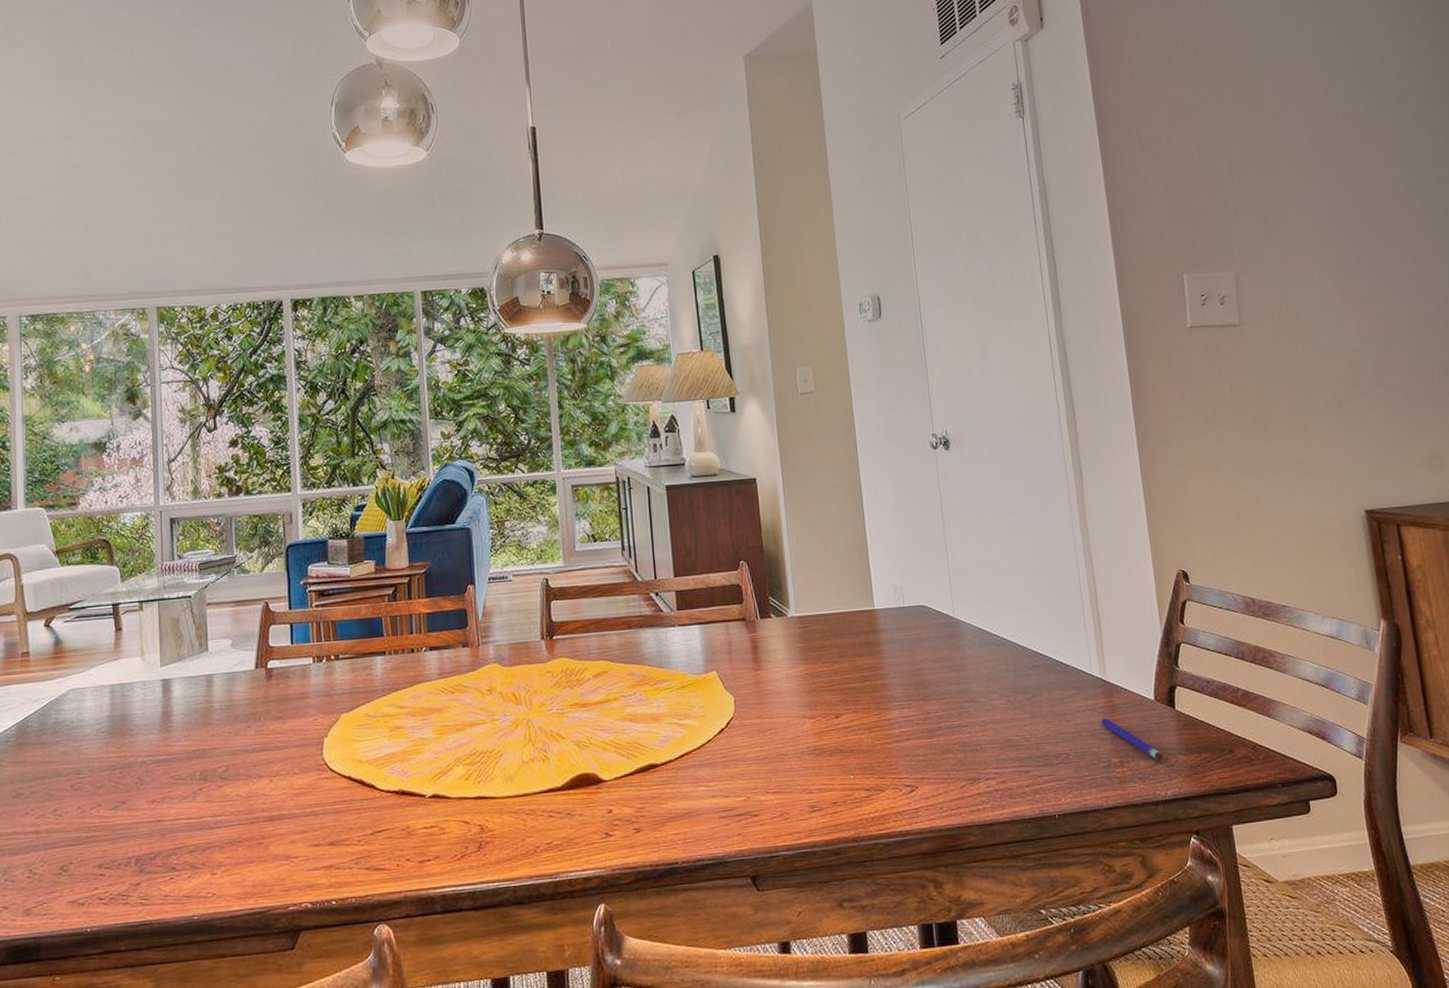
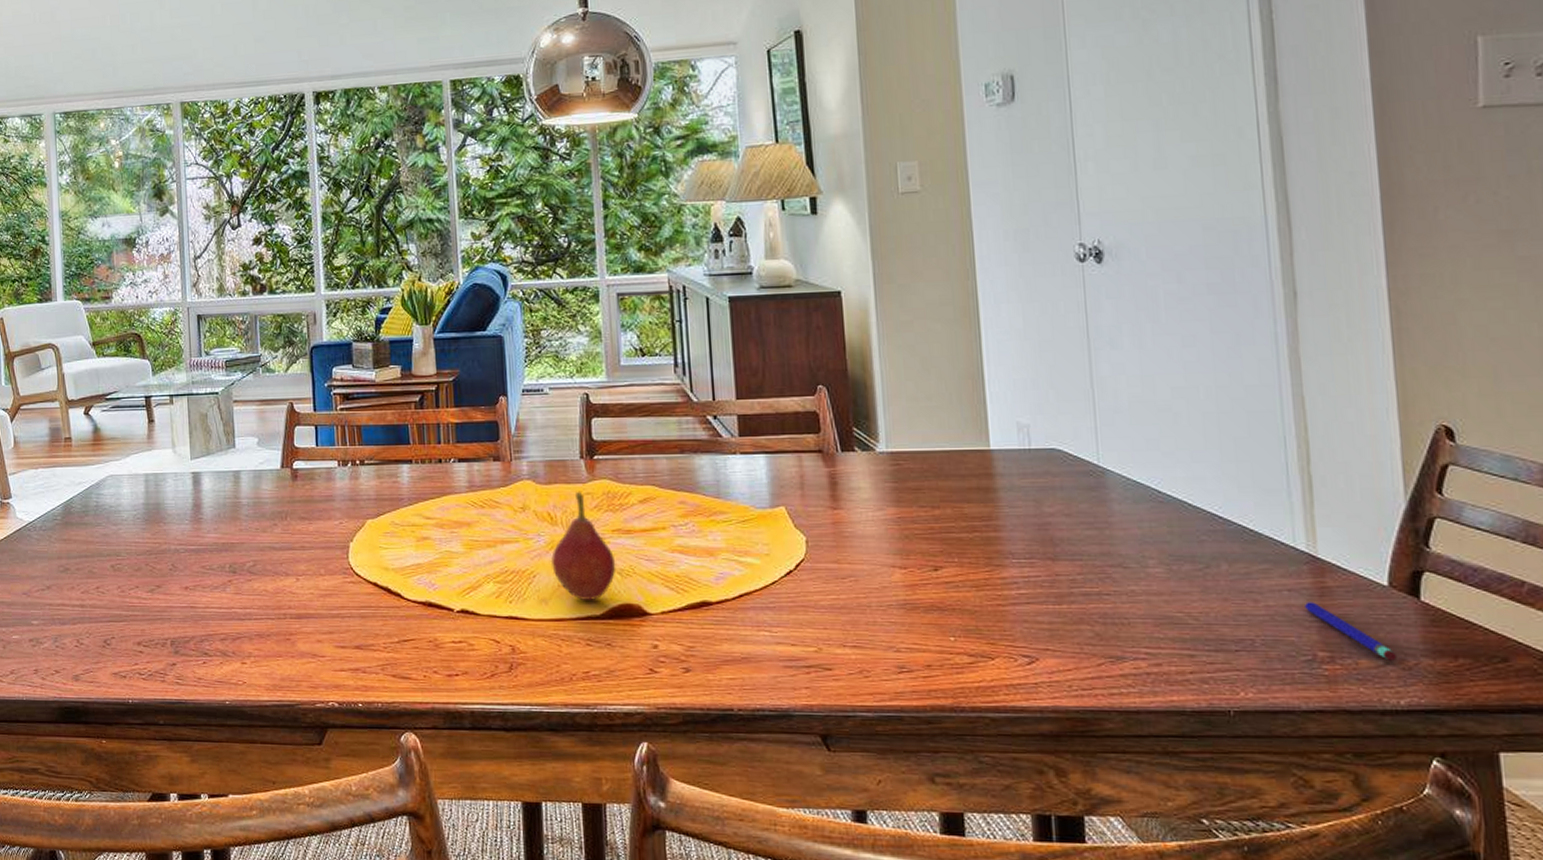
fruit: none [515,670,575,775] -> present [550,491,616,601]

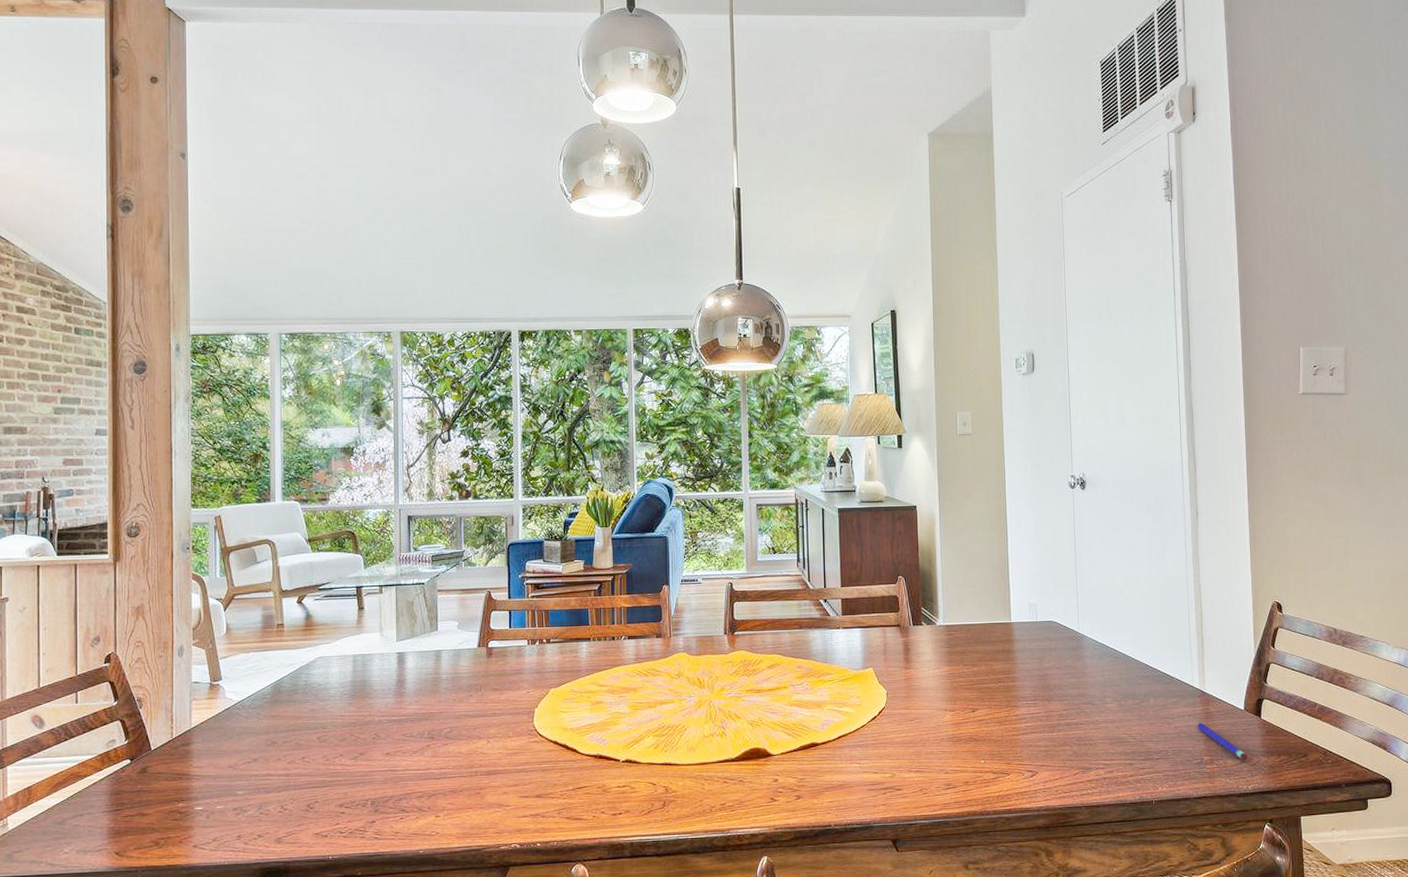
fruit: present [550,491,616,601] -> none [698,660,749,748]

